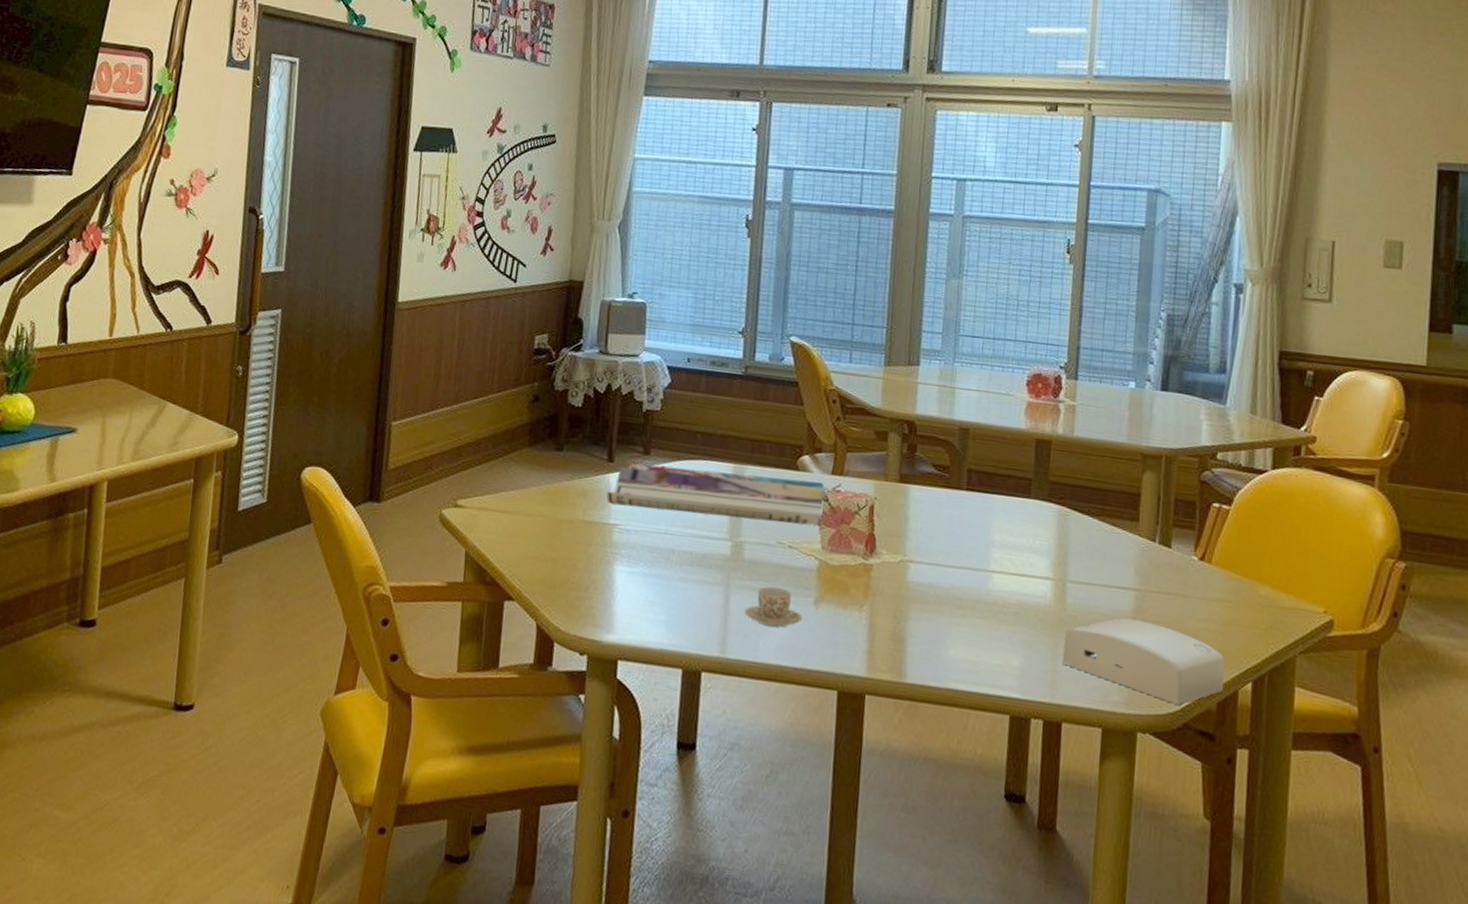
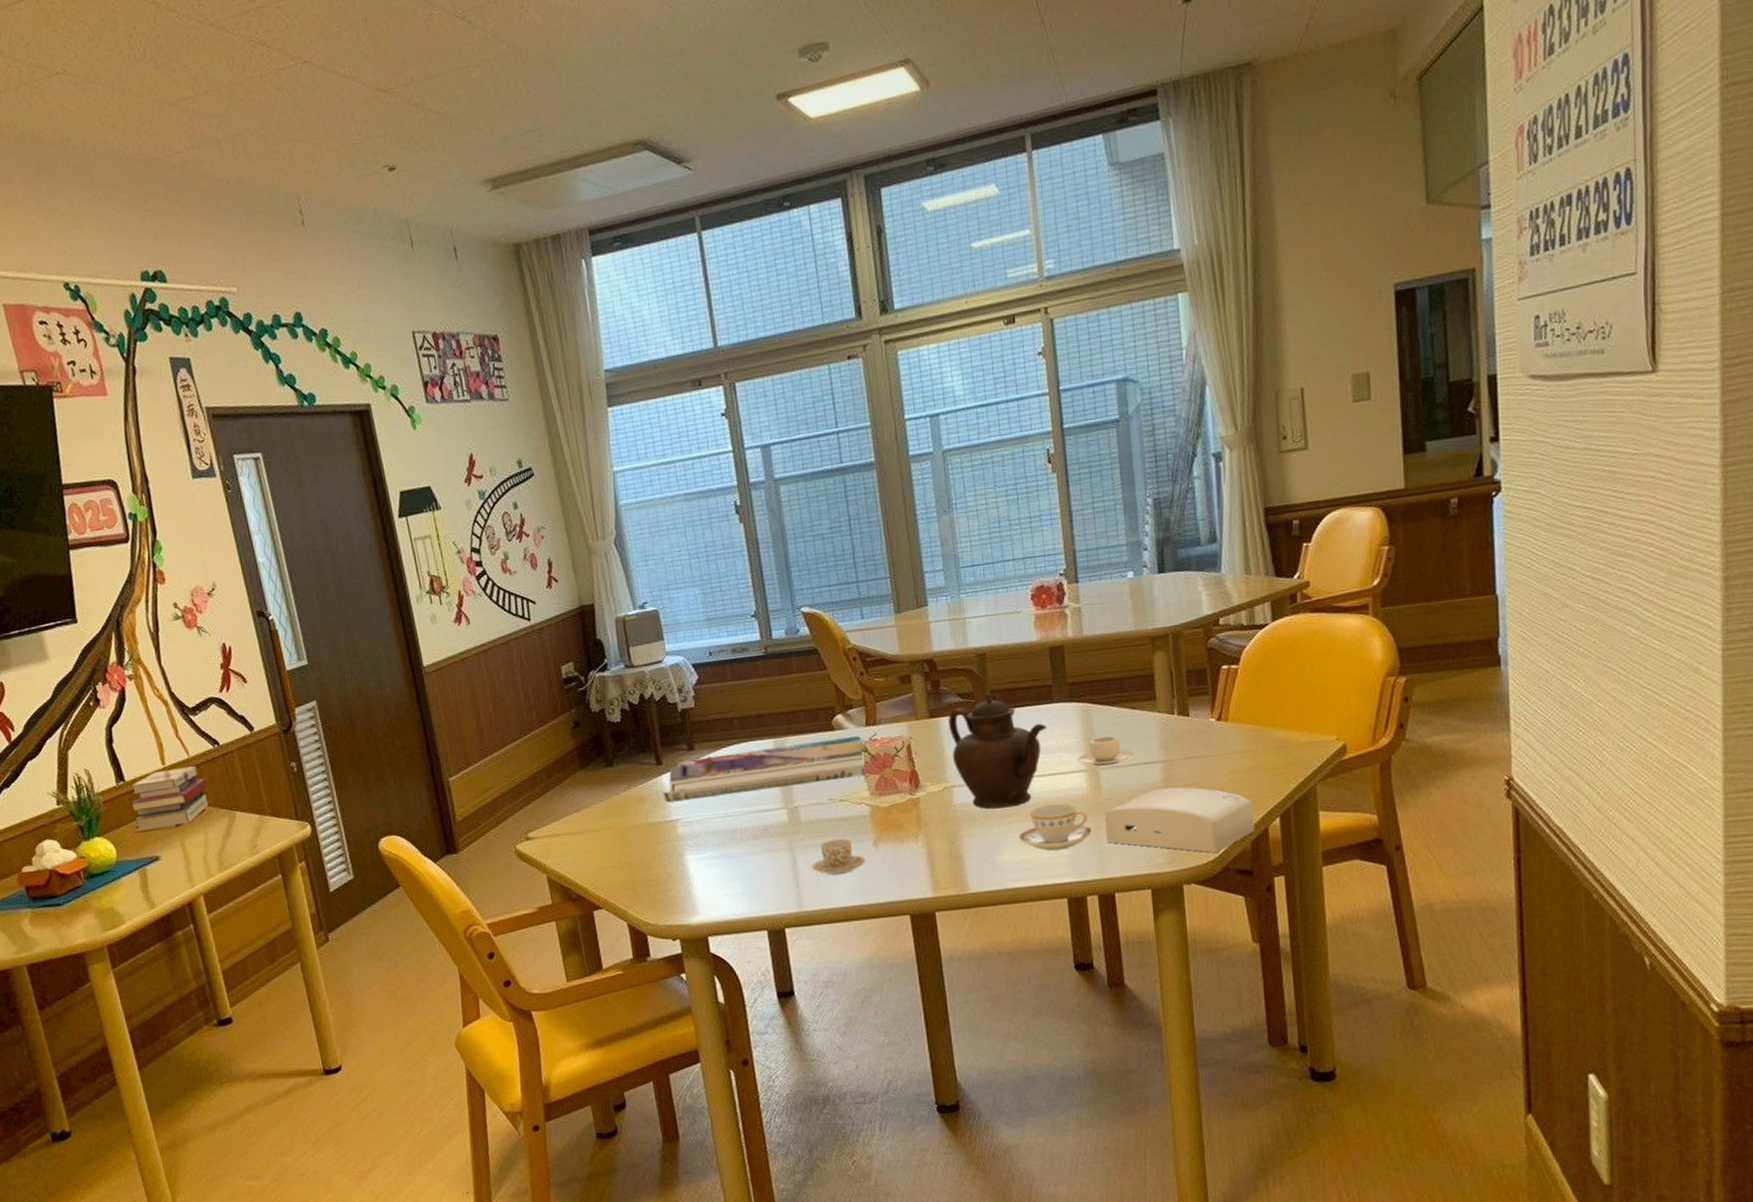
books: none [59,341,149,404] -> present [130,766,209,833]
teapot: none [915,472,1019,600] -> present [948,694,1047,809]
teacup: none [969,606,1050,660] -> present [1018,803,1093,851]
teacup: none [1046,546,1106,581] -> present [1078,736,1134,766]

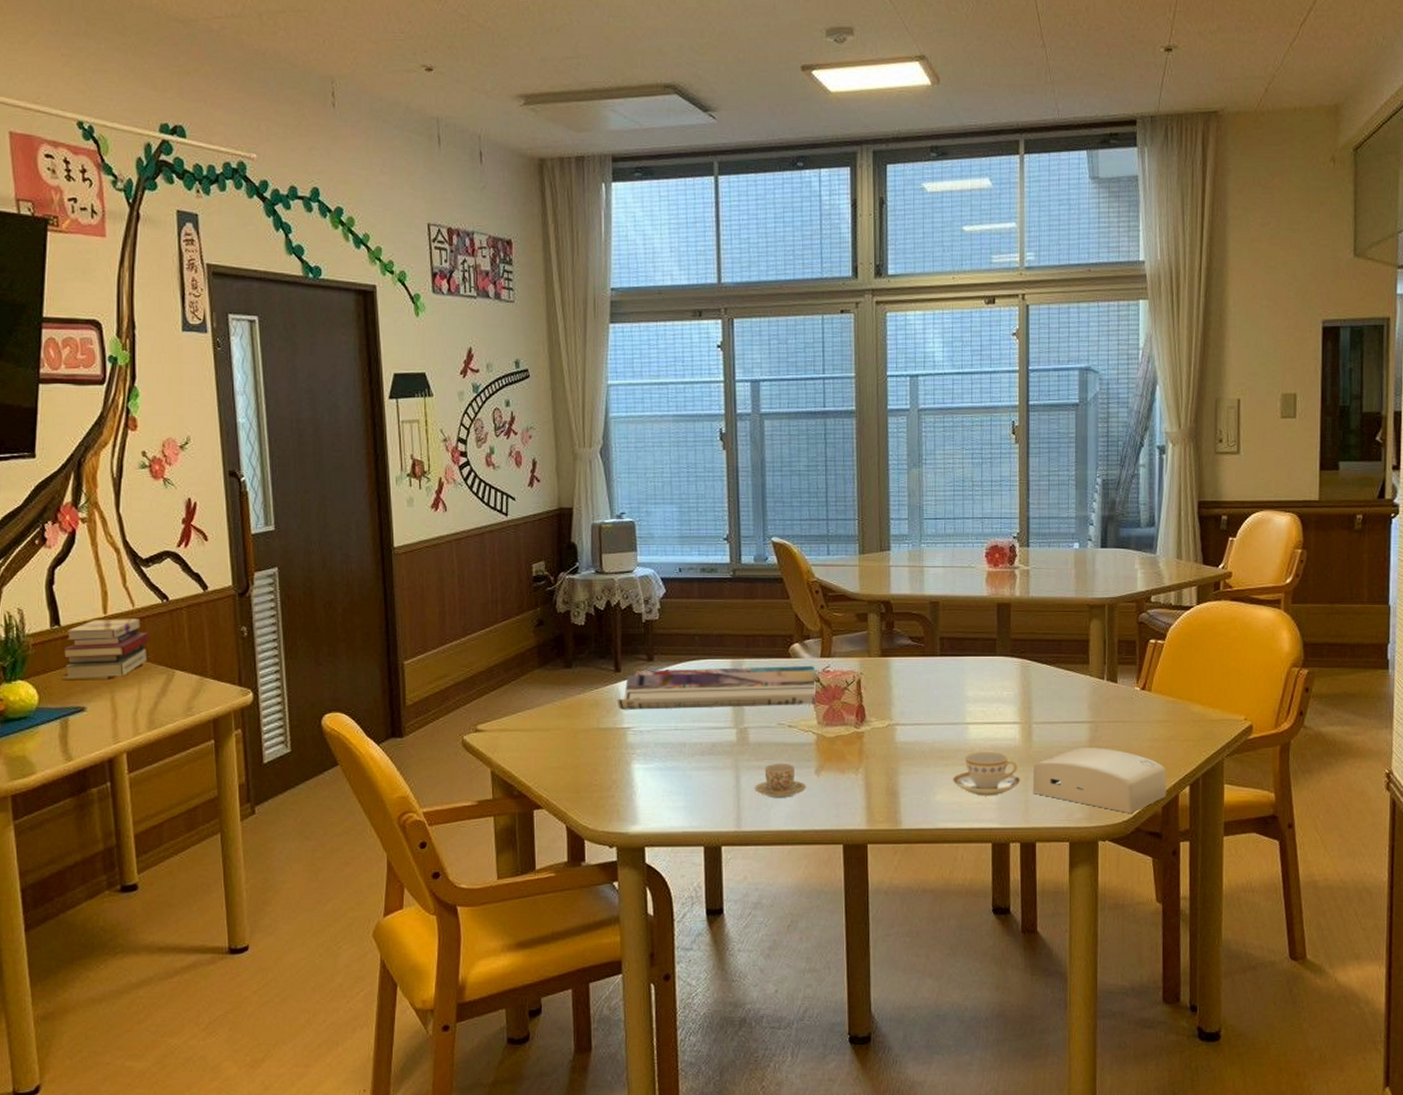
teapot: present [948,694,1047,809] -> none [898,640,988,750]
teacup: present [1078,736,1134,766] -> none [1014,693,1064,720]

